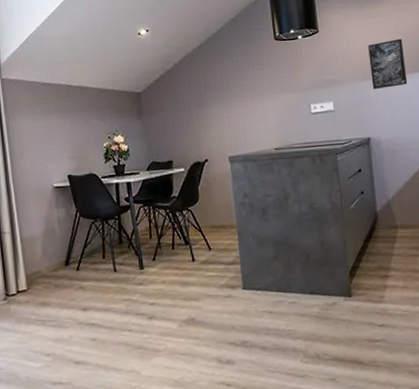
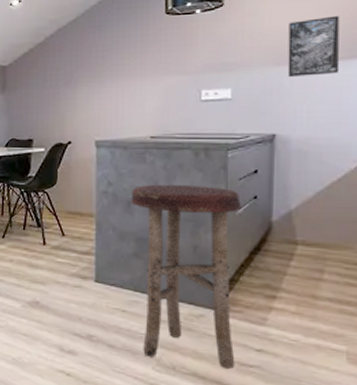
stool: none [265,187,366,351] -> present [130,184,242,370]

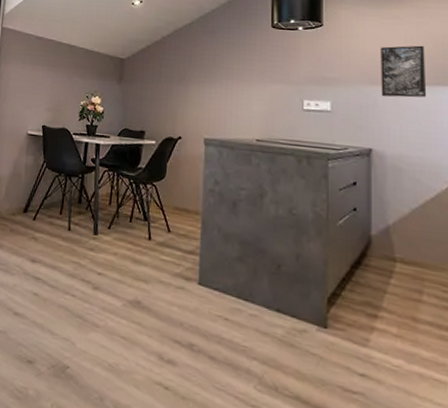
stool: present [130,184,242,370] -> none [236,187,342,395]

